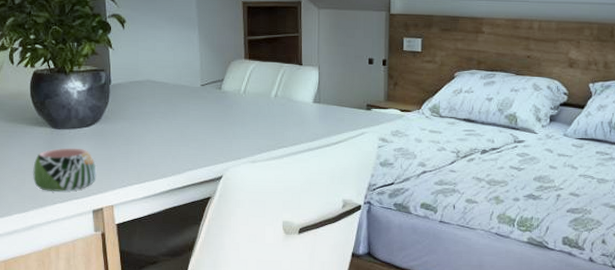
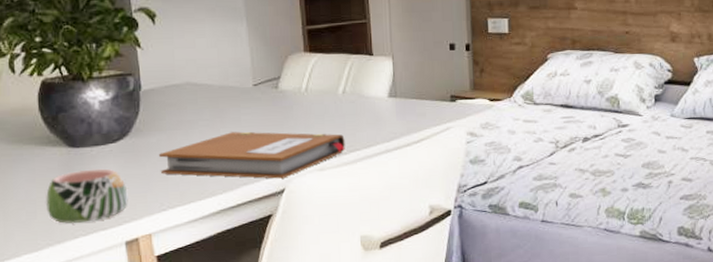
notebook: none [123,124,274,167] -> present [159,131,345,179]

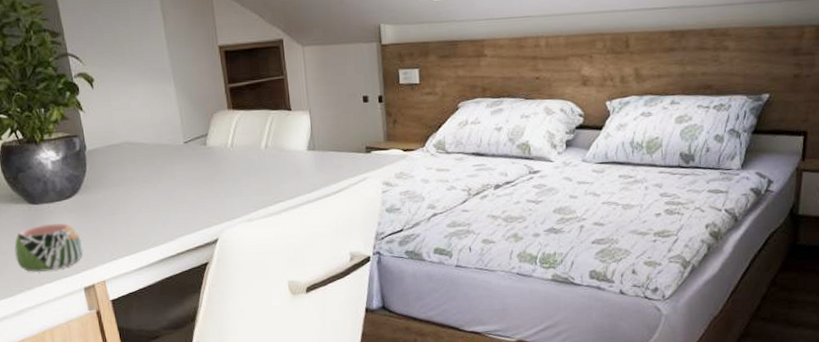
notebook: present [159,131,345,179] -> none [106,186,270,230]

